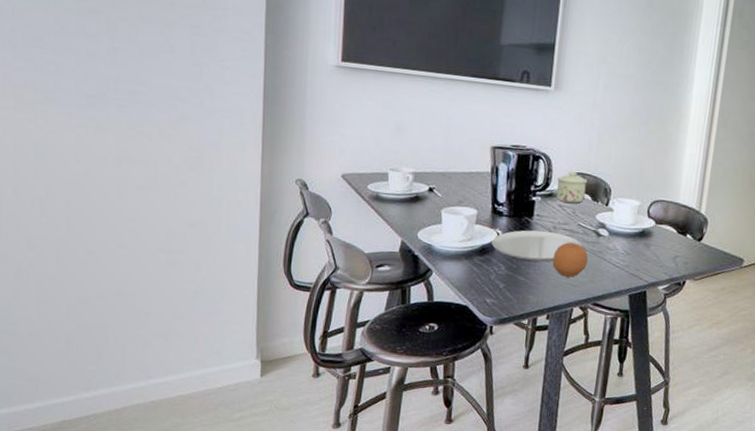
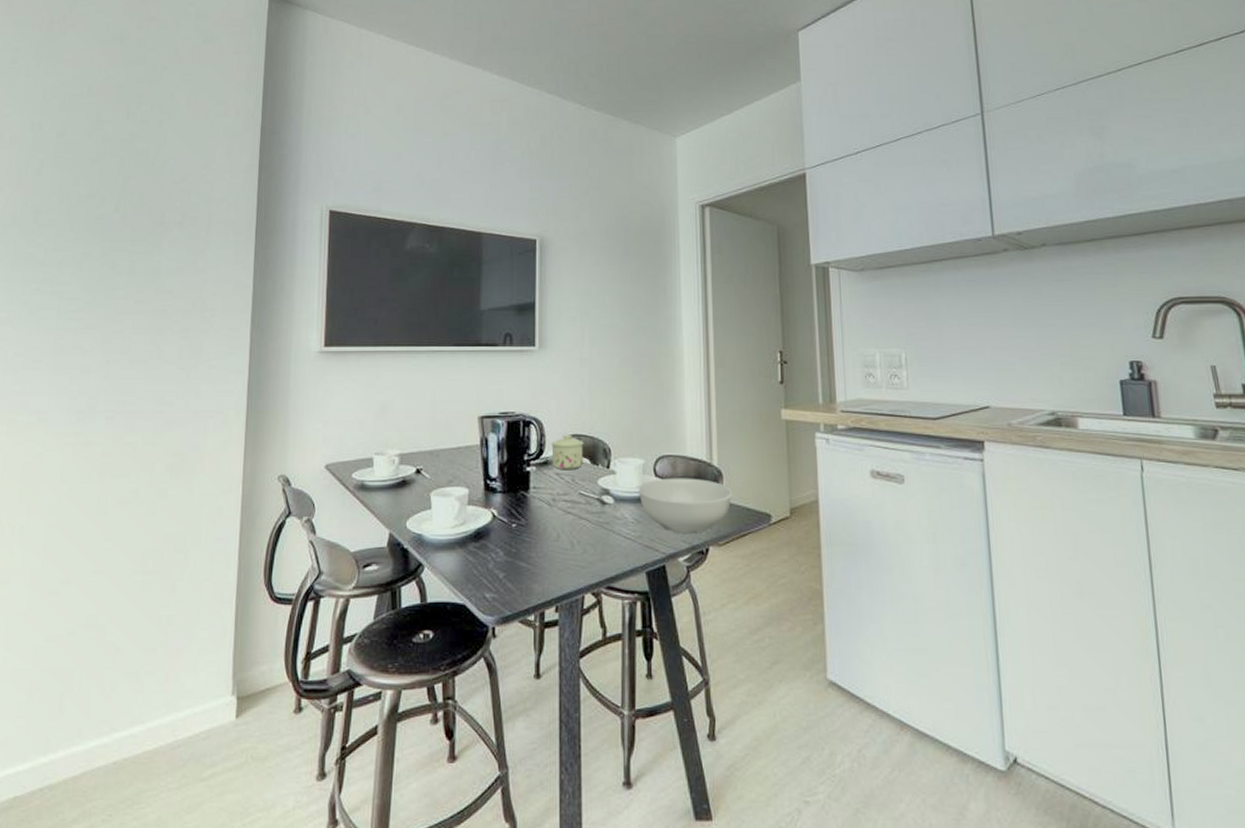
plate: present [491,230,583,262] -> none [486,504,587,542]
fruit: present [552,242,588,278] -> none [555,516,594,557]
bowl: none [631,219,715,268] -> present [638,478,733,533]

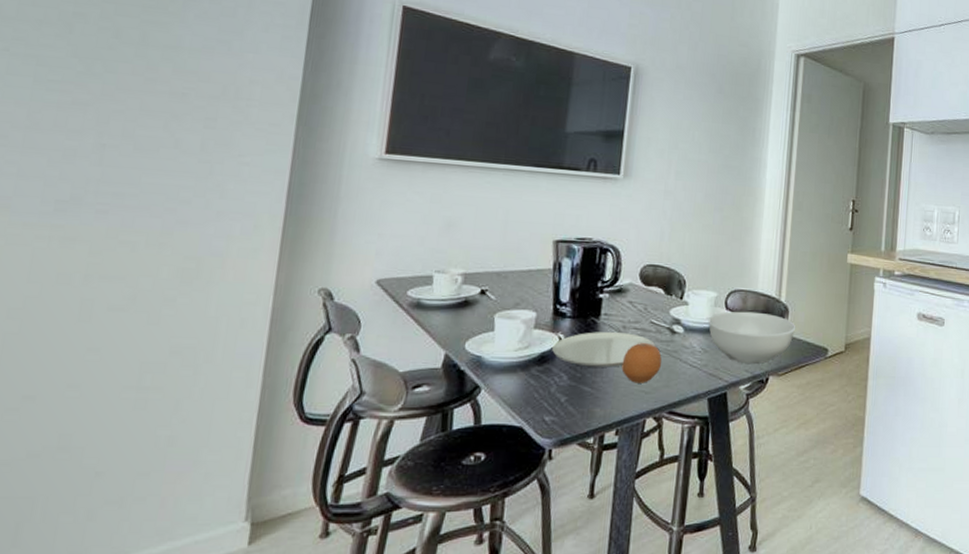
plate: none [486,504,587,542] -> present [552,331,656,368]
sugar bowl: present [551,434,584,470] -> none [626,264,660,300]
fruit: none [555,516,594,557] -> present [621,343,662,383]

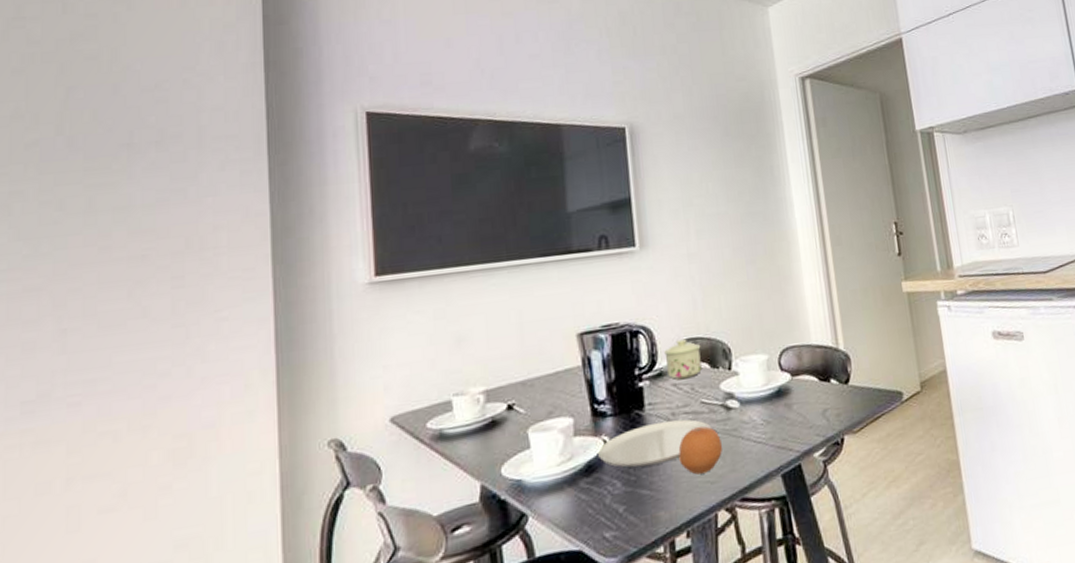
sugar bowl: none [626,264,660,300] -> present [664,339,702,380]
bowl: present [708,311,796,364] -> none [763,366,863,428]

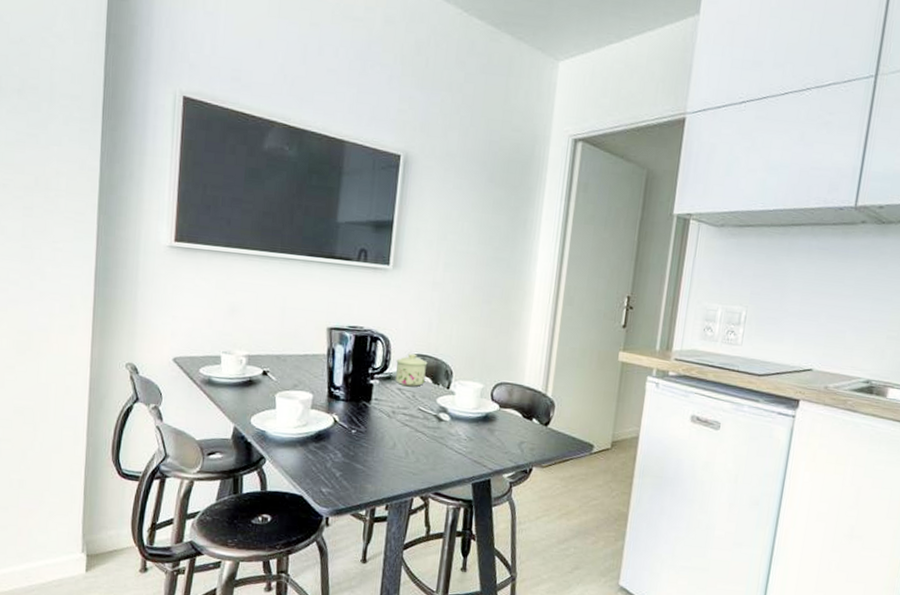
plate: present [598,419,712,468] -> none [327,415,423,449]
fruit: present [678,426,722,475] -> none [391,428,429,465]

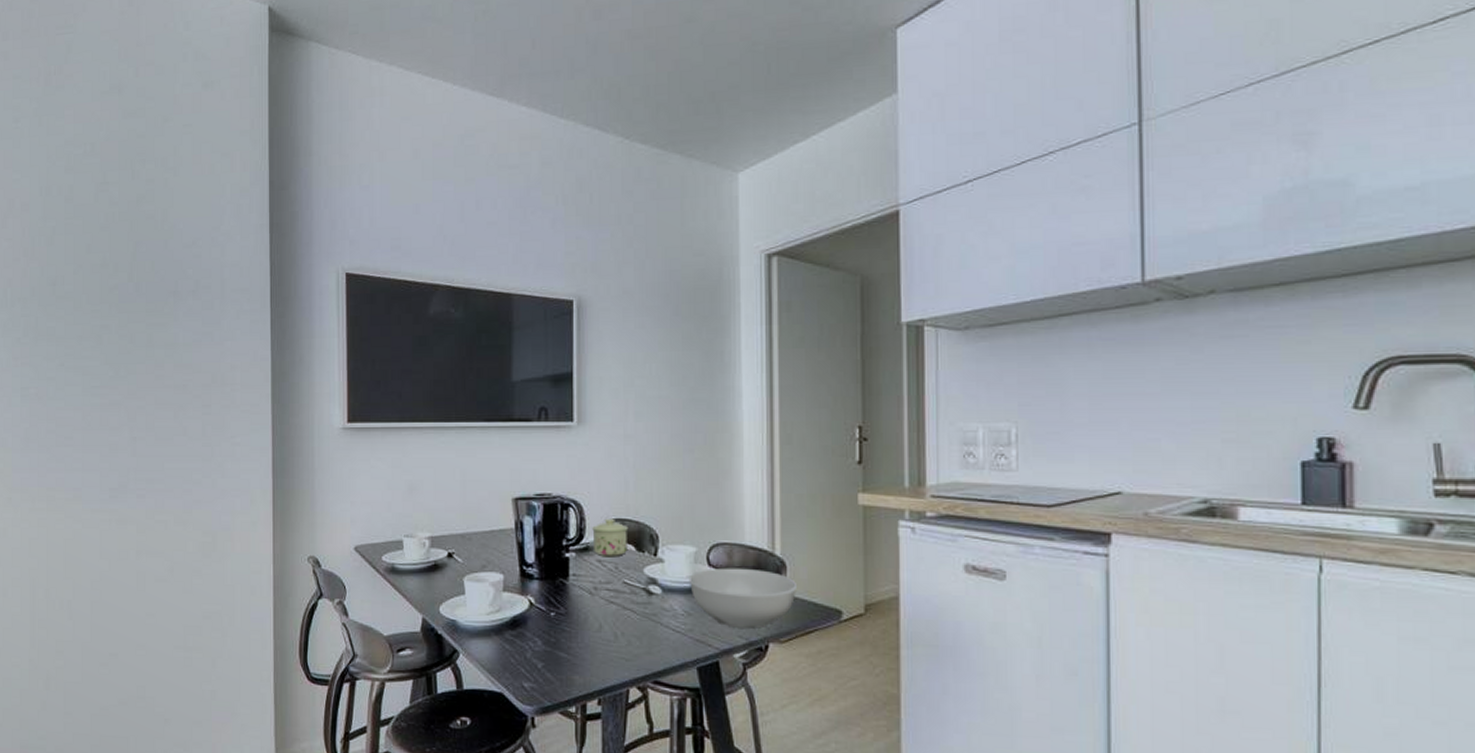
bowl: none [473,403,562,455] -> present [688,567,798,629]

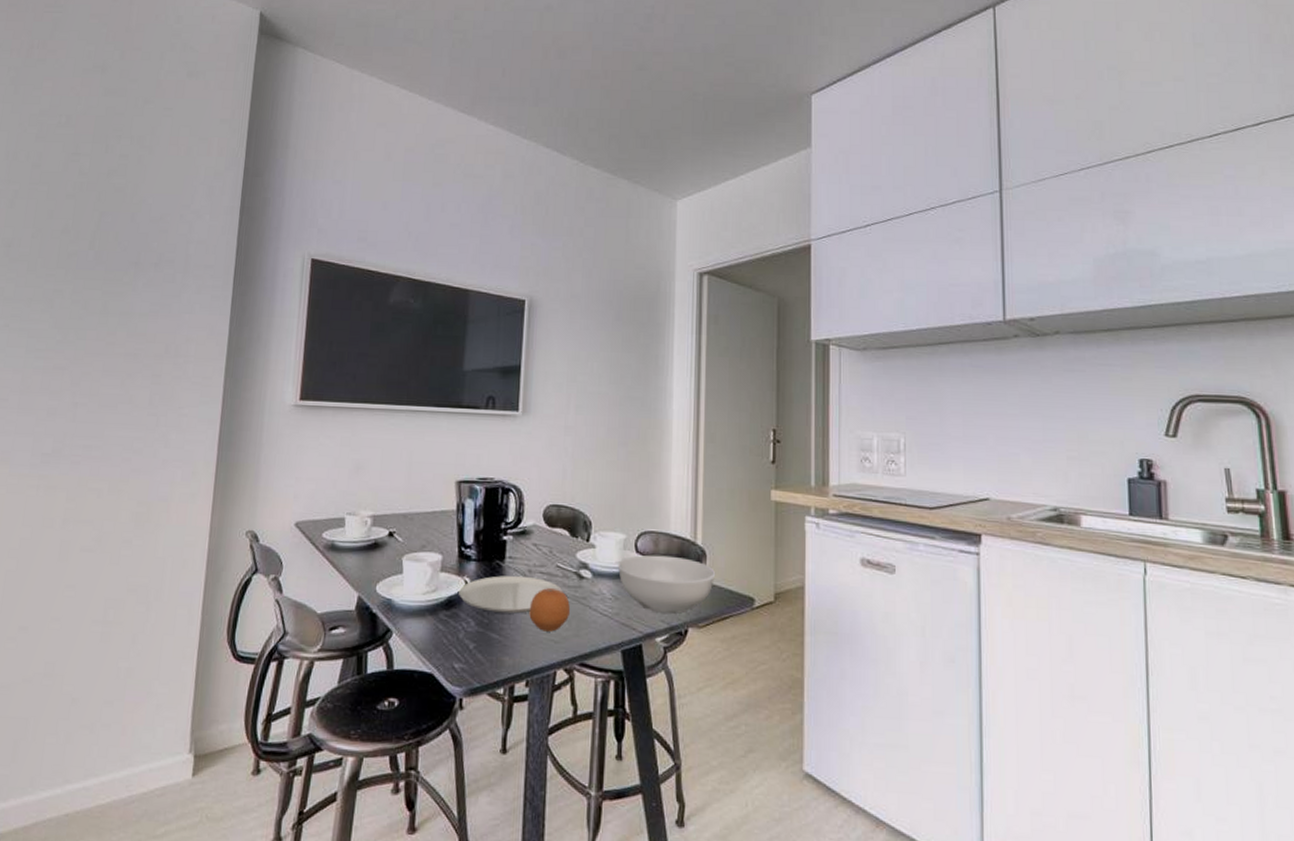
plate: none [523,593,632,632] -> present [459,575,563,614]
sugar bowl: present [592,518,629,558] -> none [530,504,564,542]
fruit: none [597,605,640,650] -> present [529,588,570,632]

